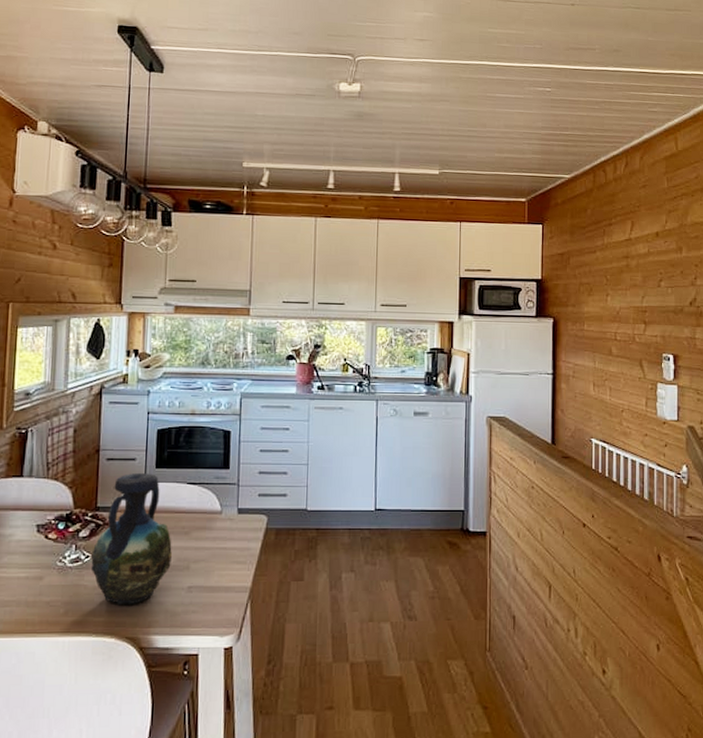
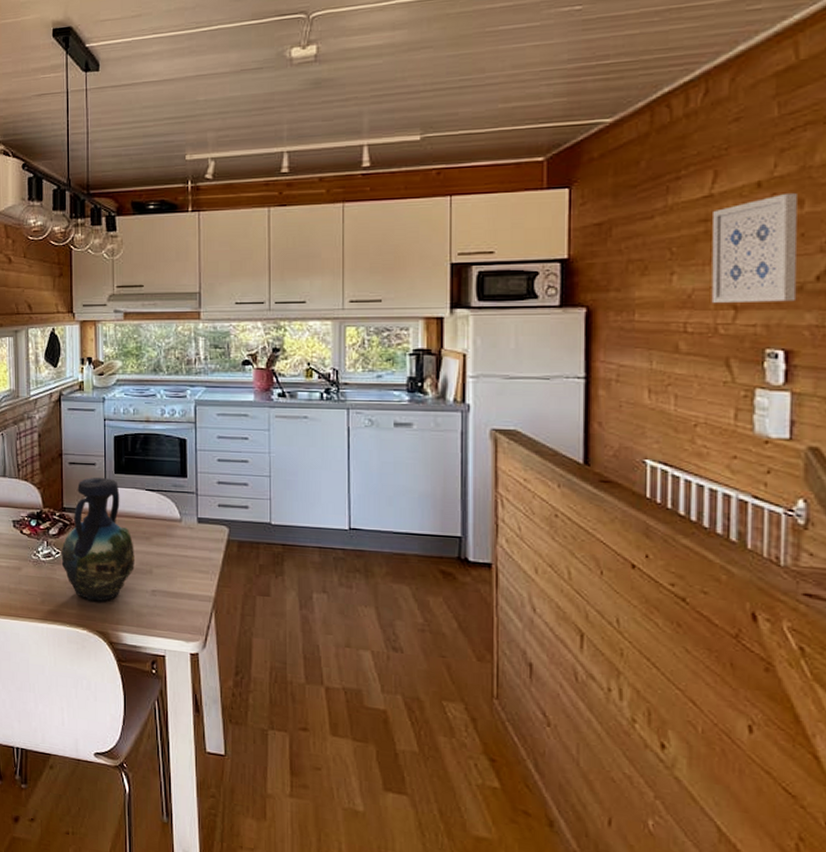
wall art: none [631,241,680,320] -> present [711,192,798,304]

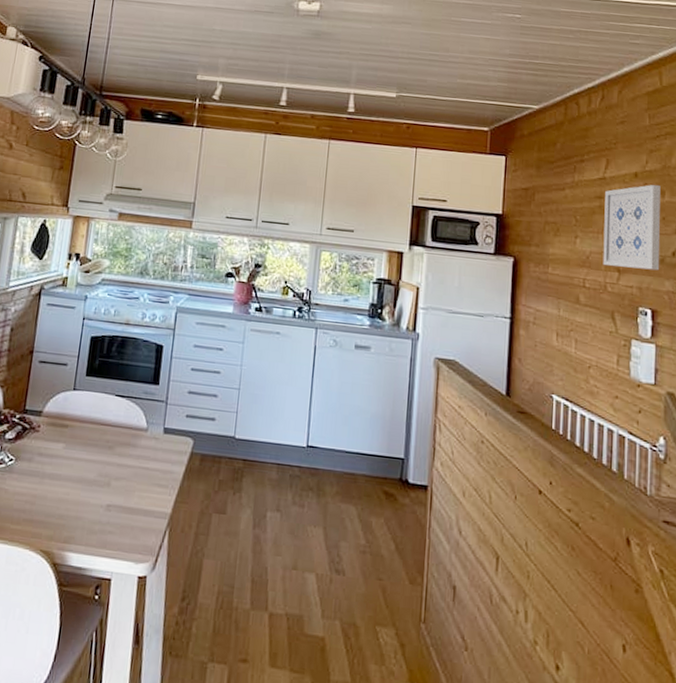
vase: present [61,477,134,601] -> none [13,378,95,516]

